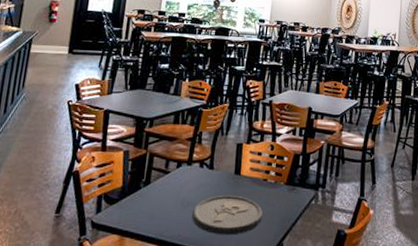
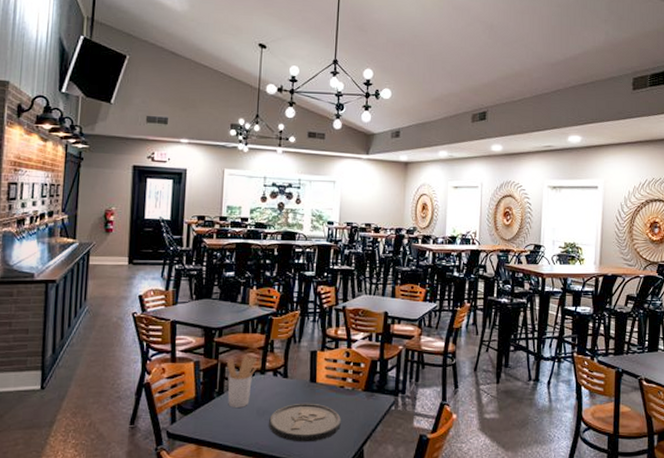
utensil holder: none [153,147,185,198] -> present [227,356,258,407]

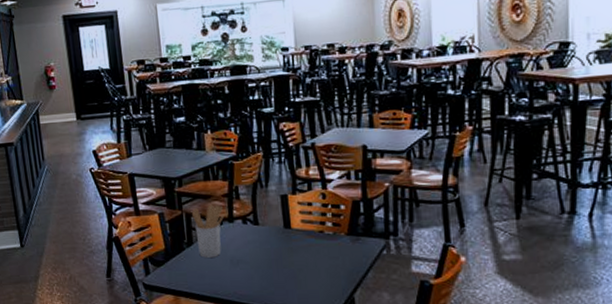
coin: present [269,403,341,442] -> none [245,250,325,291]

